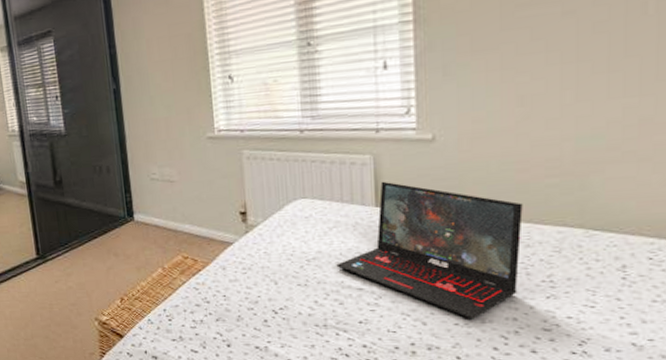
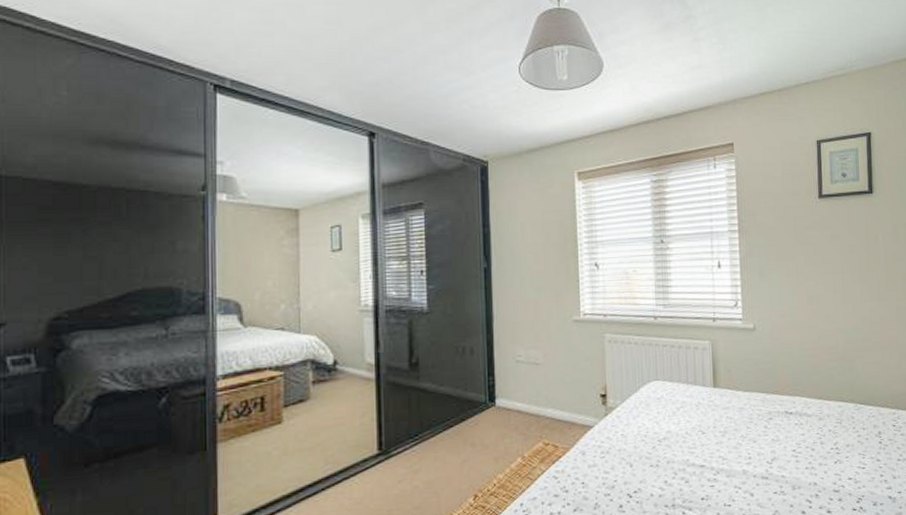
laptop: present [336,181,523,319] -> none [683,364,816,487]

